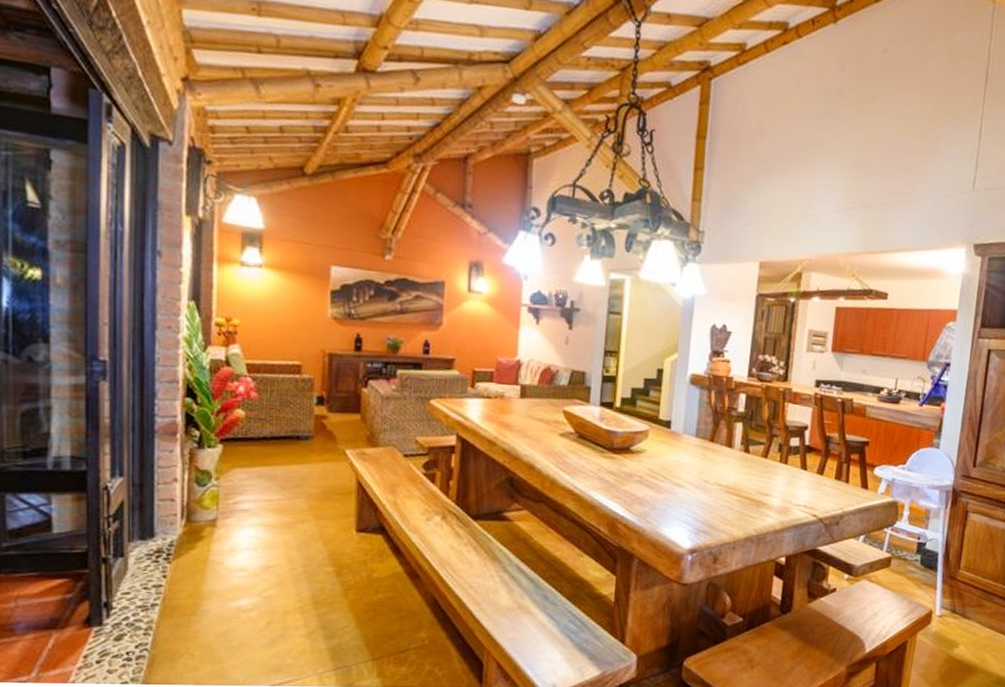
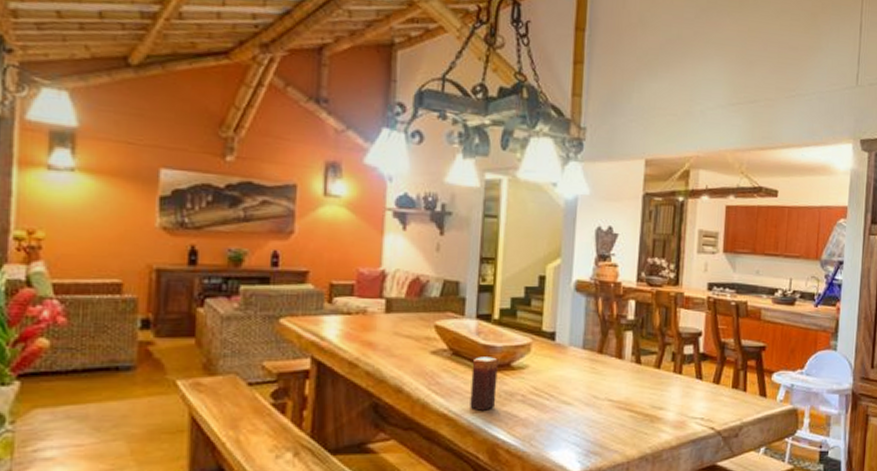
candle: none [593,440,619,489] -> present [470,357,498,410]

